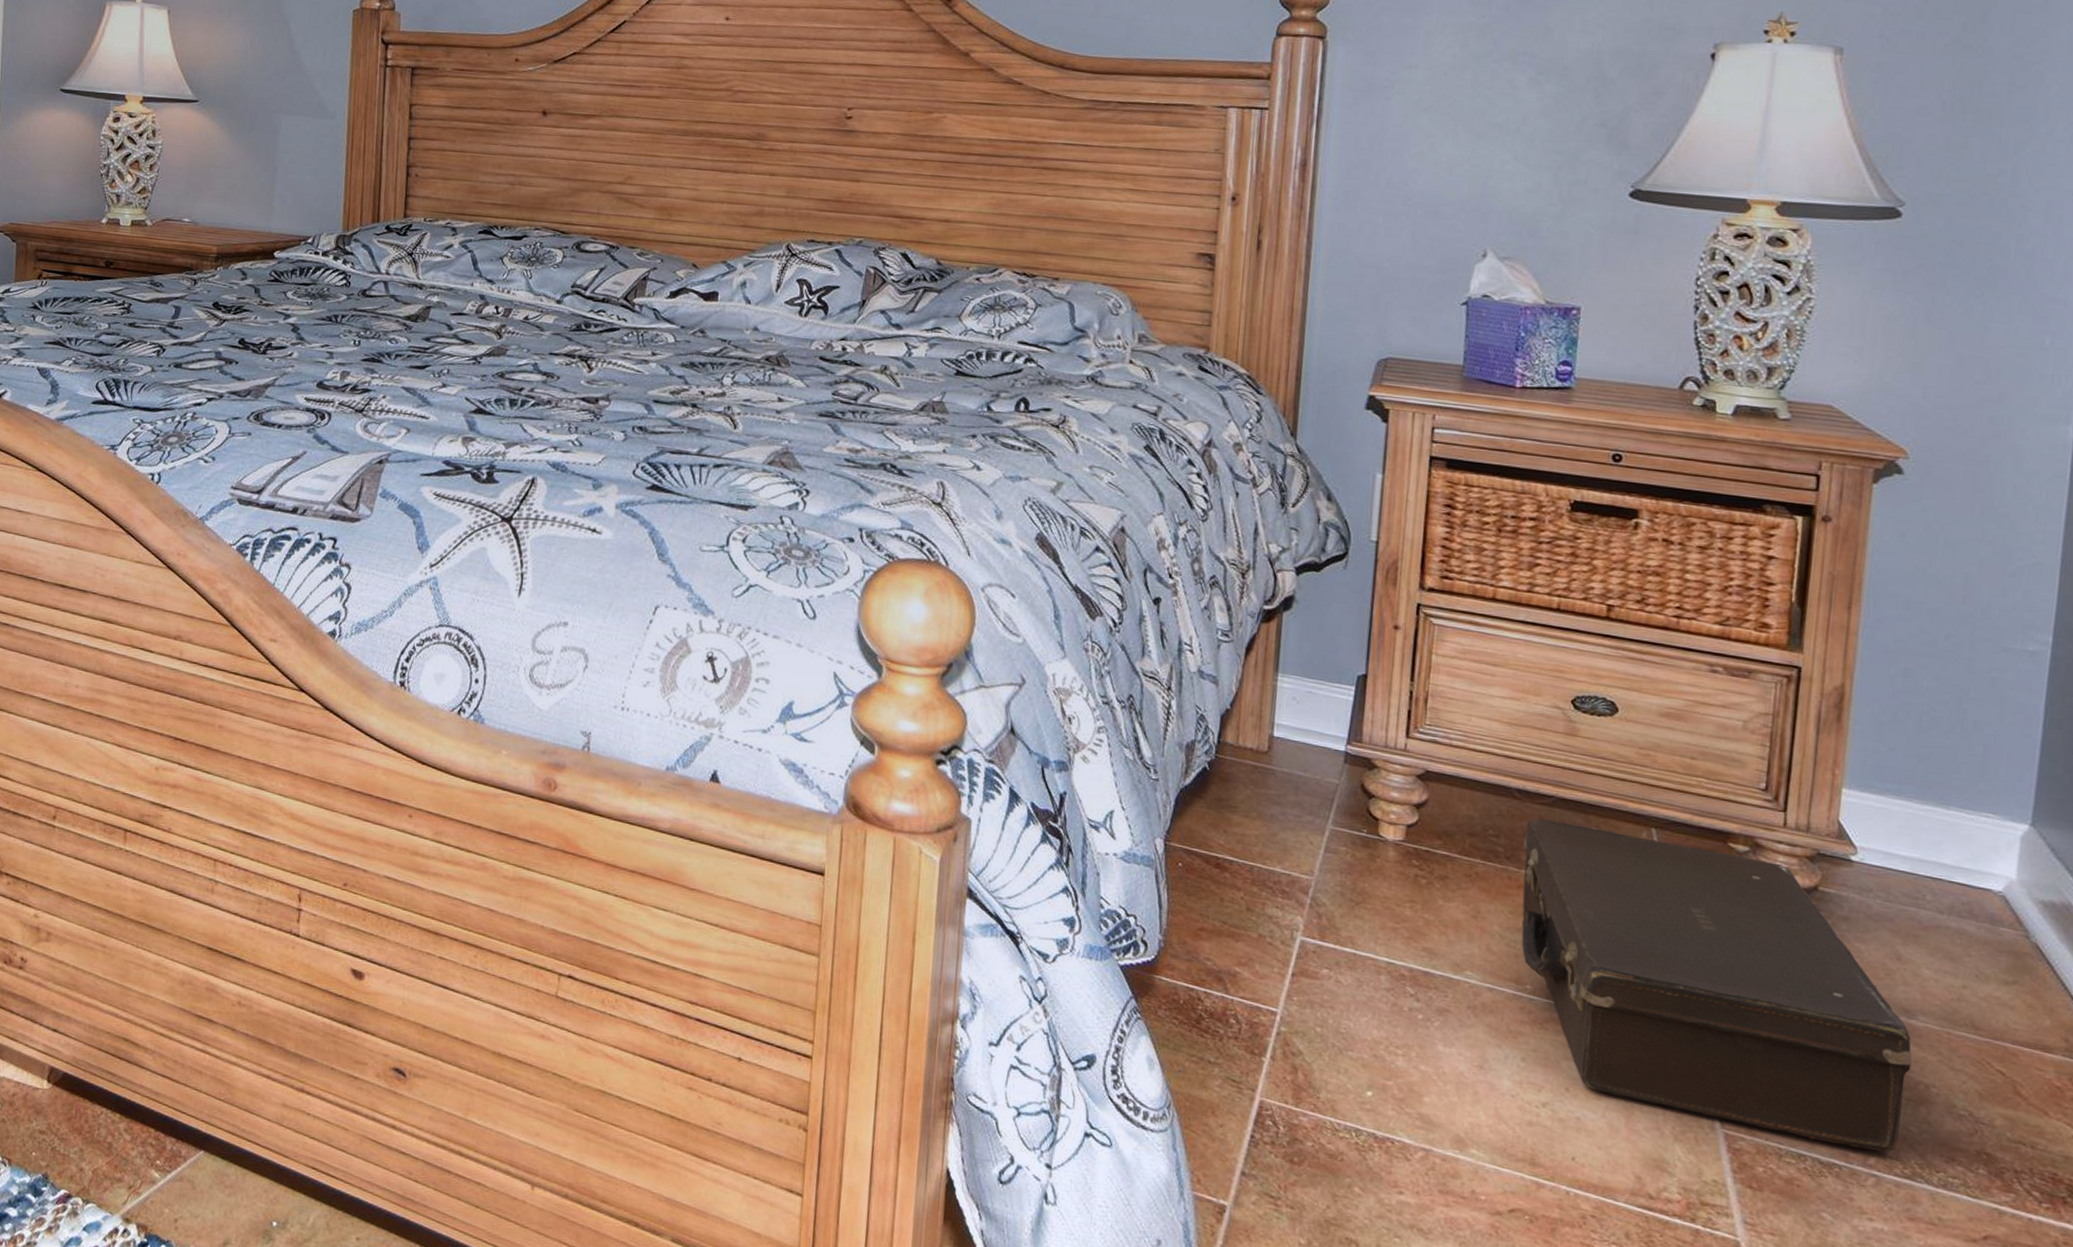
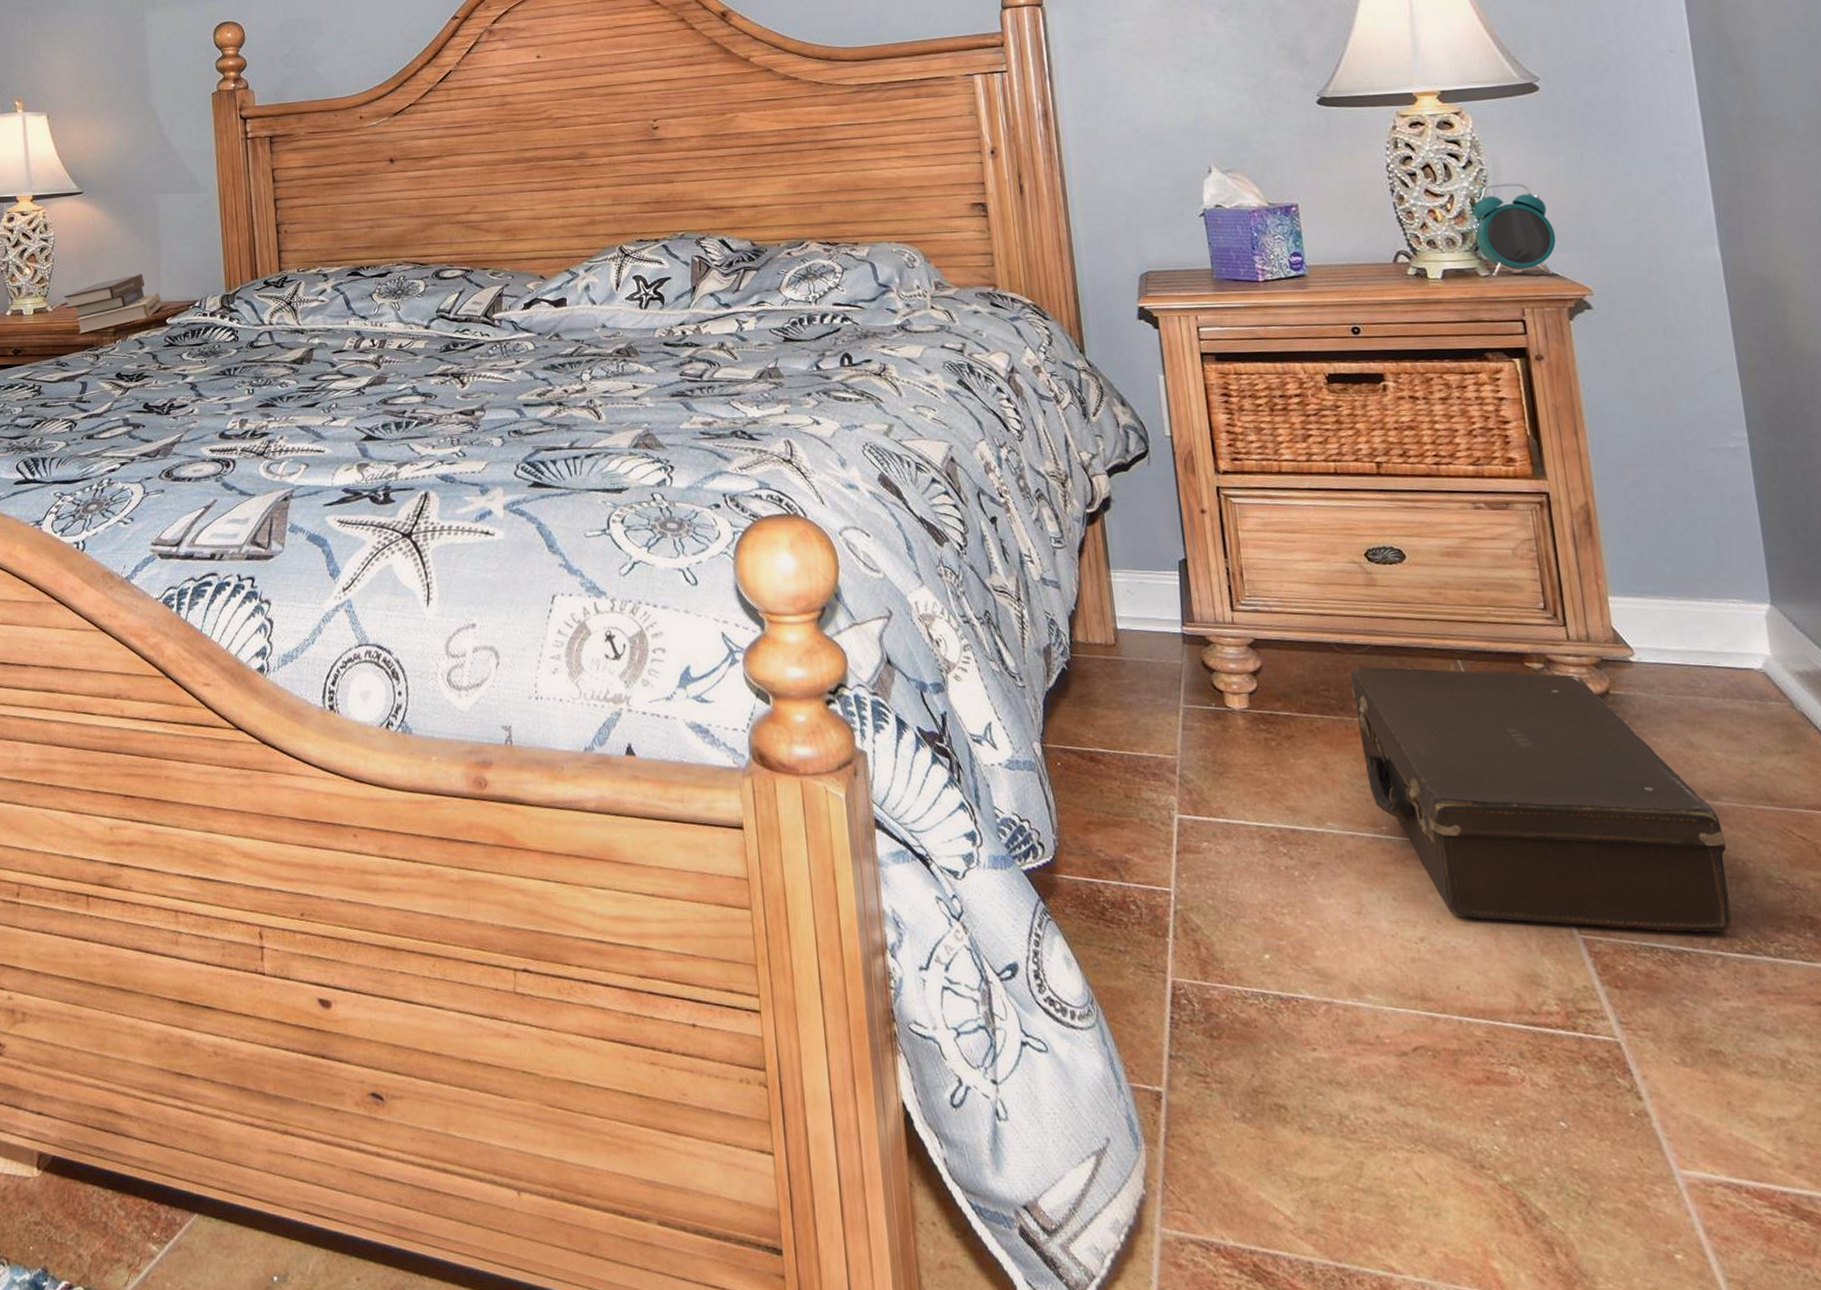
books: none [165,198,271,255] -> present [63,274,162,334]
alarm clock: none [1782,316,1881,430] -> present [1473,182,1556,278]

